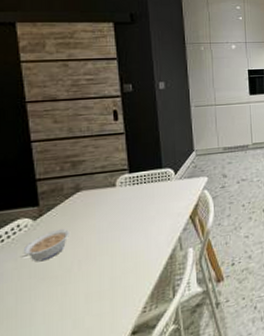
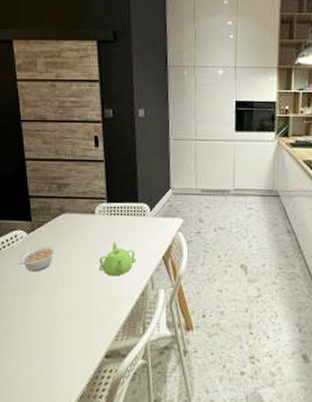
teapot: none [121,209,163,247] -> present [98,240,136,277]

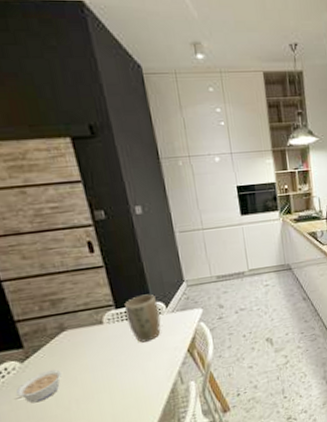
teapot: present [98,240,136,277] -> none [117,346,160,383]
plant pot: none [114,194,145,240] -> present [125,294,161,343]

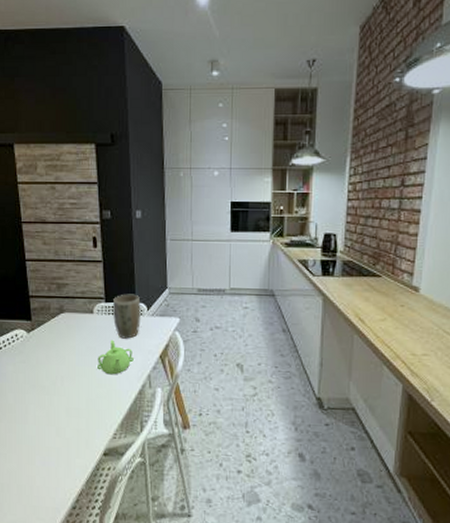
legume: present [15,369,62,403] -> none [18,345,54,371]
teapot: none [117,346,160,383] -> present [96,339,134,375]

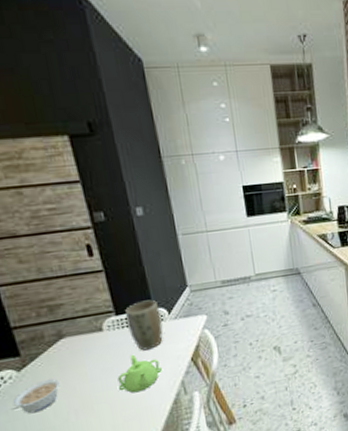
legume: none [18,345,54,371] -> present [12,378,60,414]

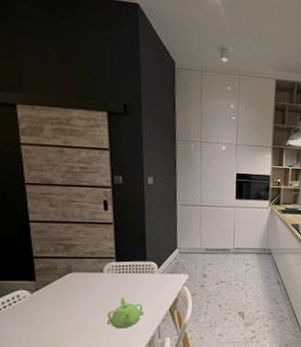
legume: present [12,378,60,414] -> none [20,305,61,330]
plant pot: present [125,299,164,351] -> none [123,253,153,295]

